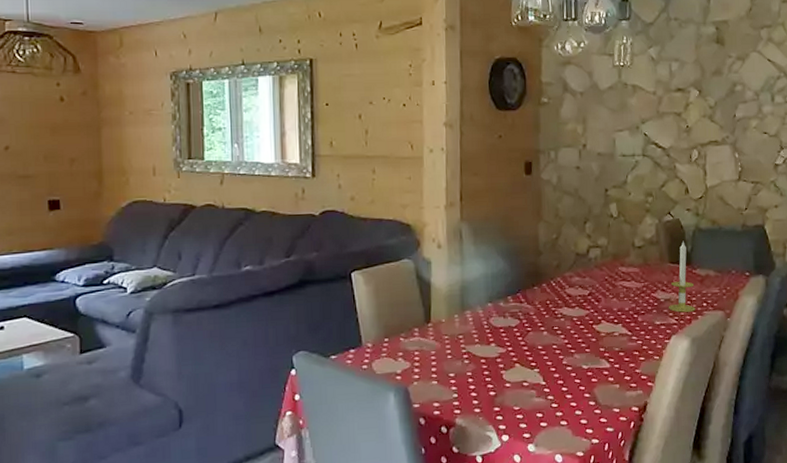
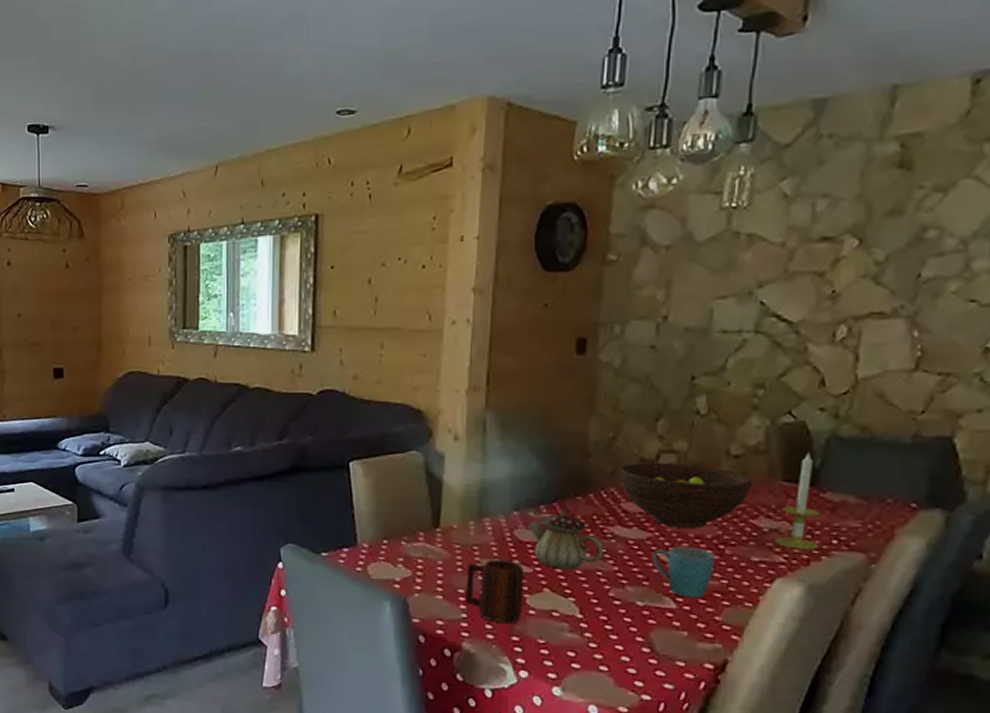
mug: none [455,344,501,398] -> present [466,559,525,623]
teapot: none [500,296,557,347] -> present [528,507,604,570]
fruit bowl: none [563,255,651,305] -> present [620,462,752,529]
mug: none [590,318,632,358] -> present [652,546,714,598]

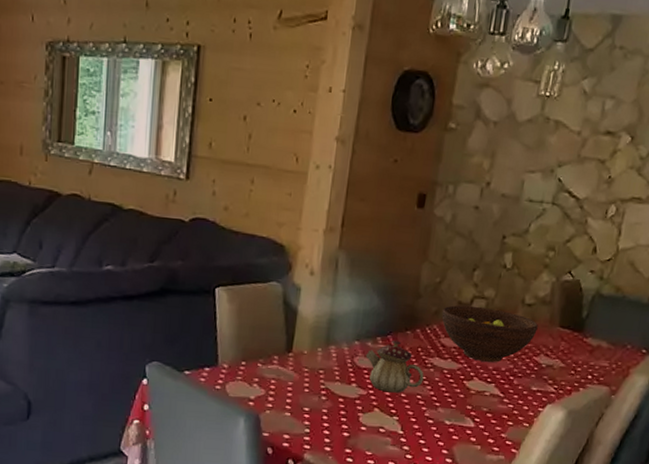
mug: present [466,559,525,623] -> none [309,382,360,438]
mug: present [652,546,714,598] -> none [460,376,506,419]
candle: present [773,451,821,550] -> none [548,304,583,383]

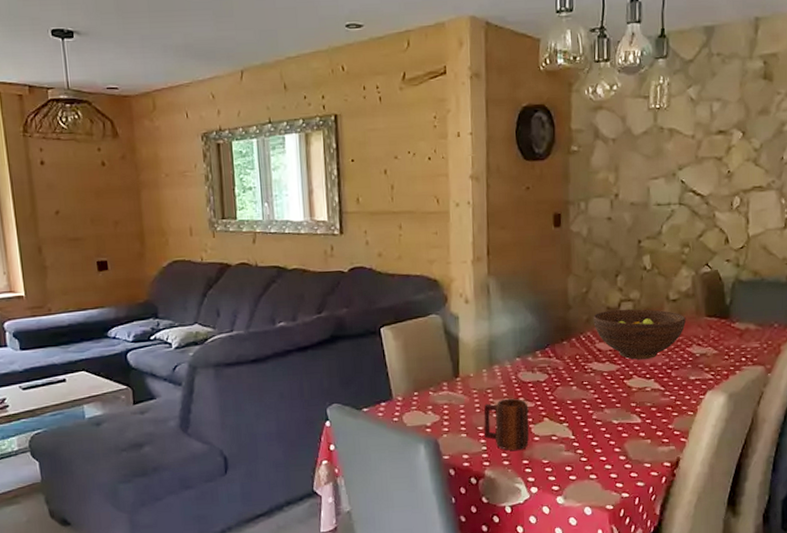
mug: none [309,382,360,438] -> present [483,398,530,451]
teapot: present [365,340,424,393] -> none [528,351,586,402]

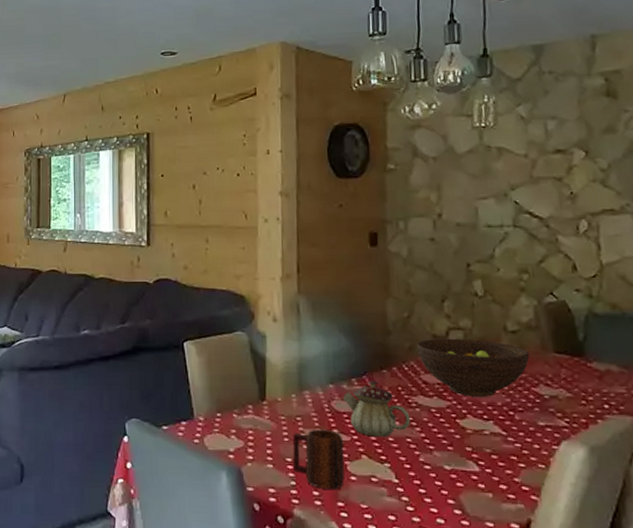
teapot: none [528,351,586,402] -> present [343,380,411,437]

